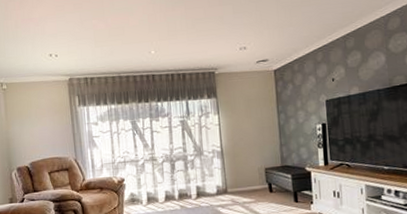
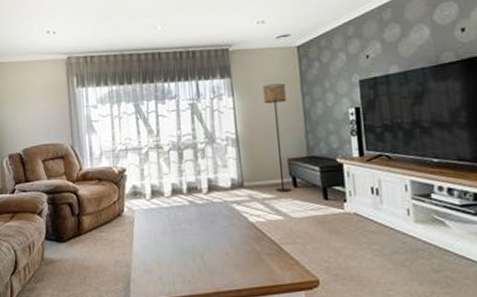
floor lamp: none [244,103,267,197] -> present [263,83,291,192]

